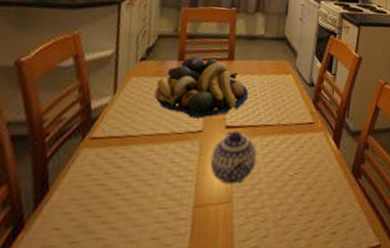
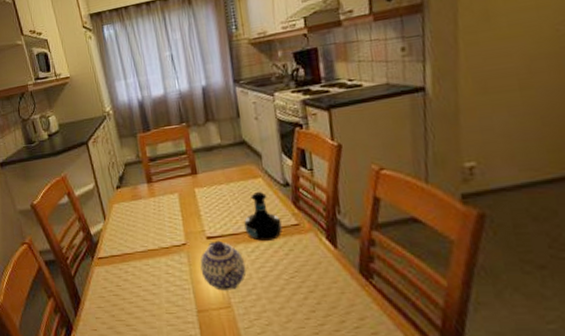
fruit bowl: present [154,56,249,119] -> none [135,176,221,233]
tequila bottle: none [265,87,300,136] -> present [244,191,283,241]

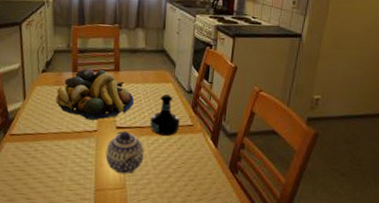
fruit bowl: none [135,176,221,233] -> present [56,68,134,121]

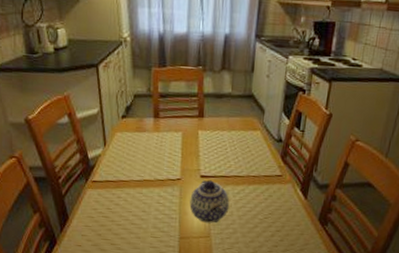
fruit bowl: present [56,68,134,121] -> none [137,114,219,169]
tequila bottle: present [150,94,180,136] -> none [236,142,268,186]

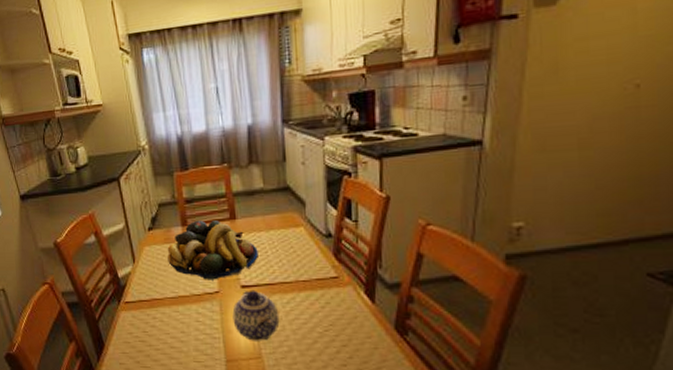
fruit bowl: none [137,114,219,169] -> present [167,220,258,280]

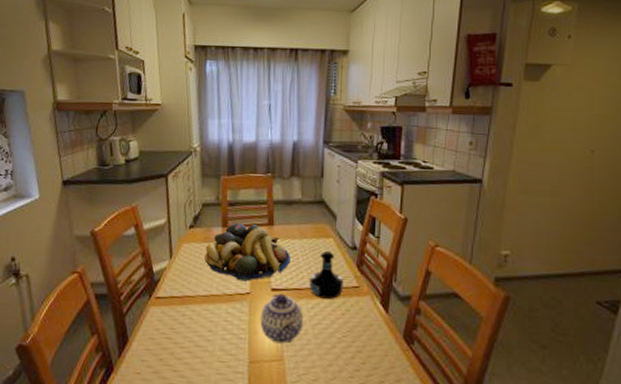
tequila bottle: none [281,241,321,292] -> present [309,250,344,299]

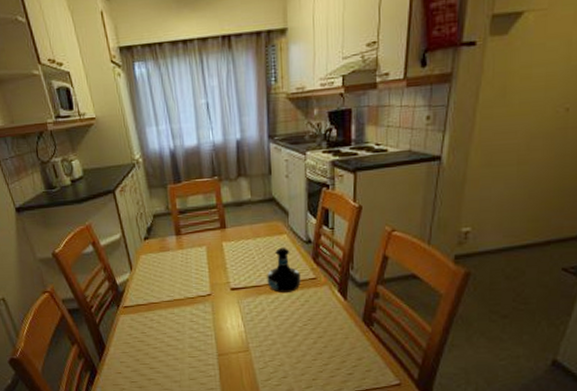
fruit bowl: present [205,222,290,282] -> none [162,229,246,285]
teapot: present [260,293,304,344] -> none [223,291,265,337]

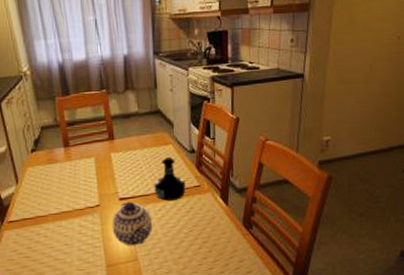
teapot: none [223,291,265,337] -> present [112,201,153,246]

